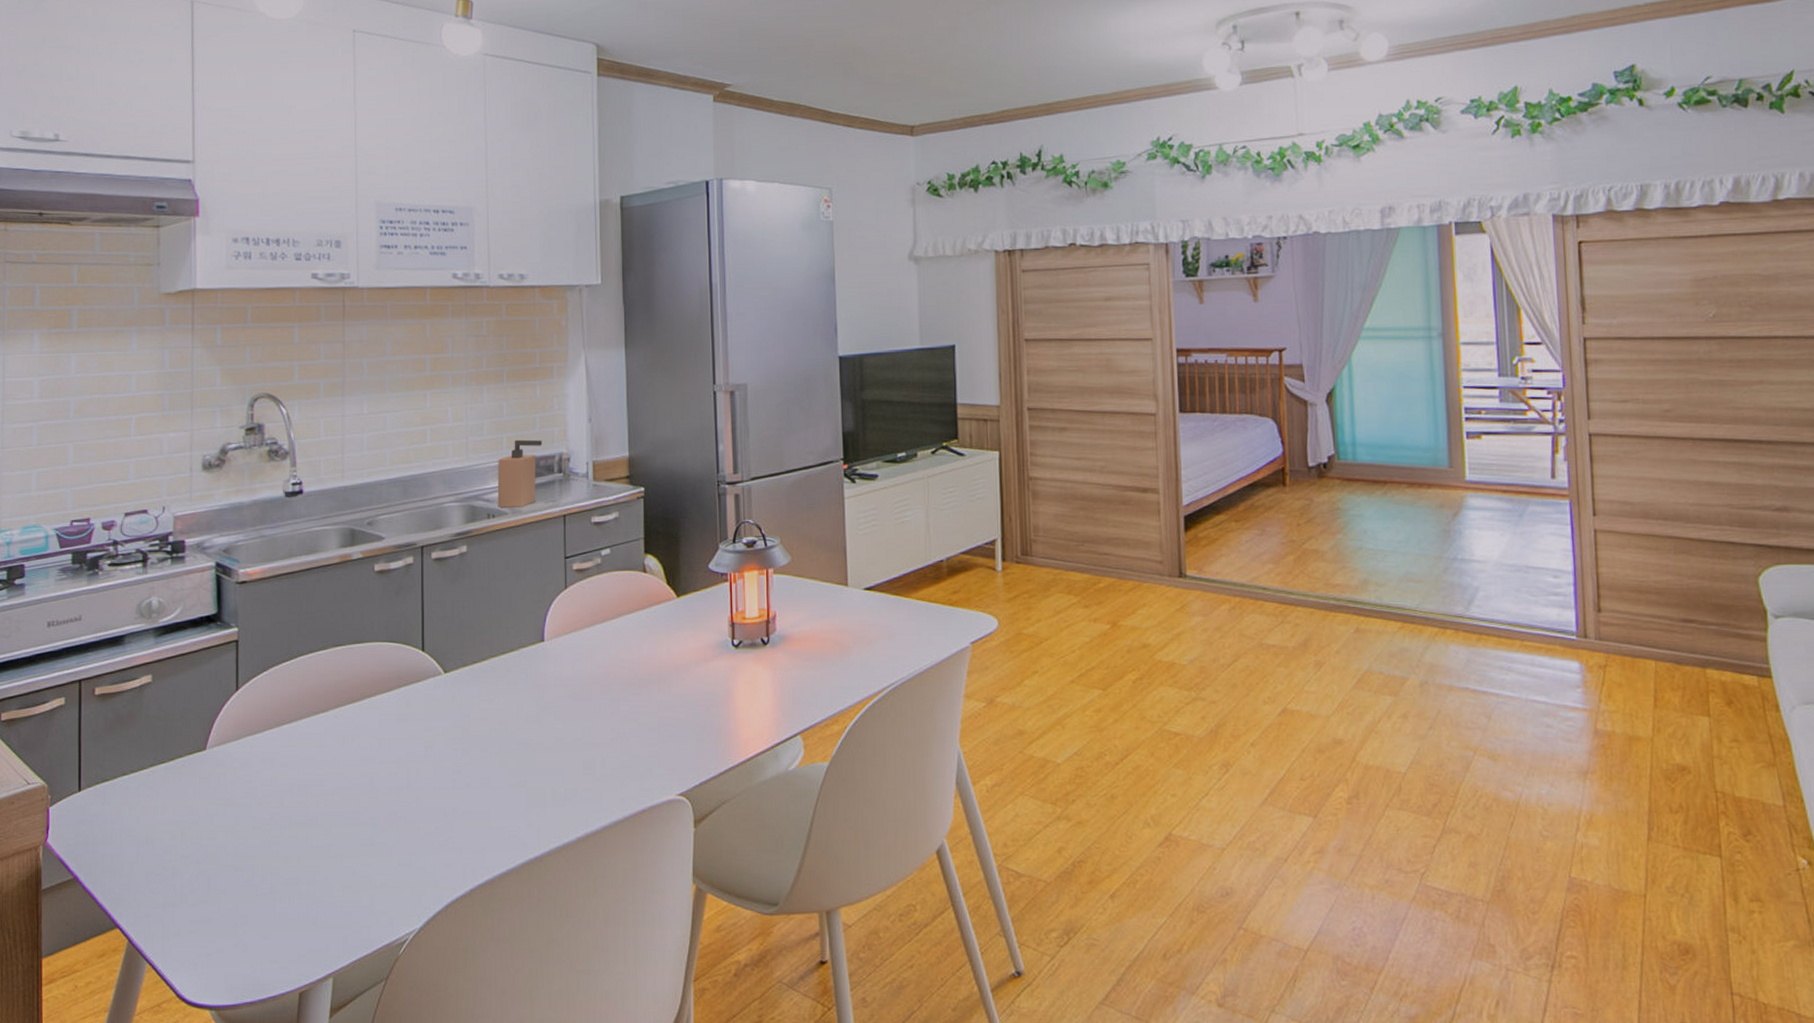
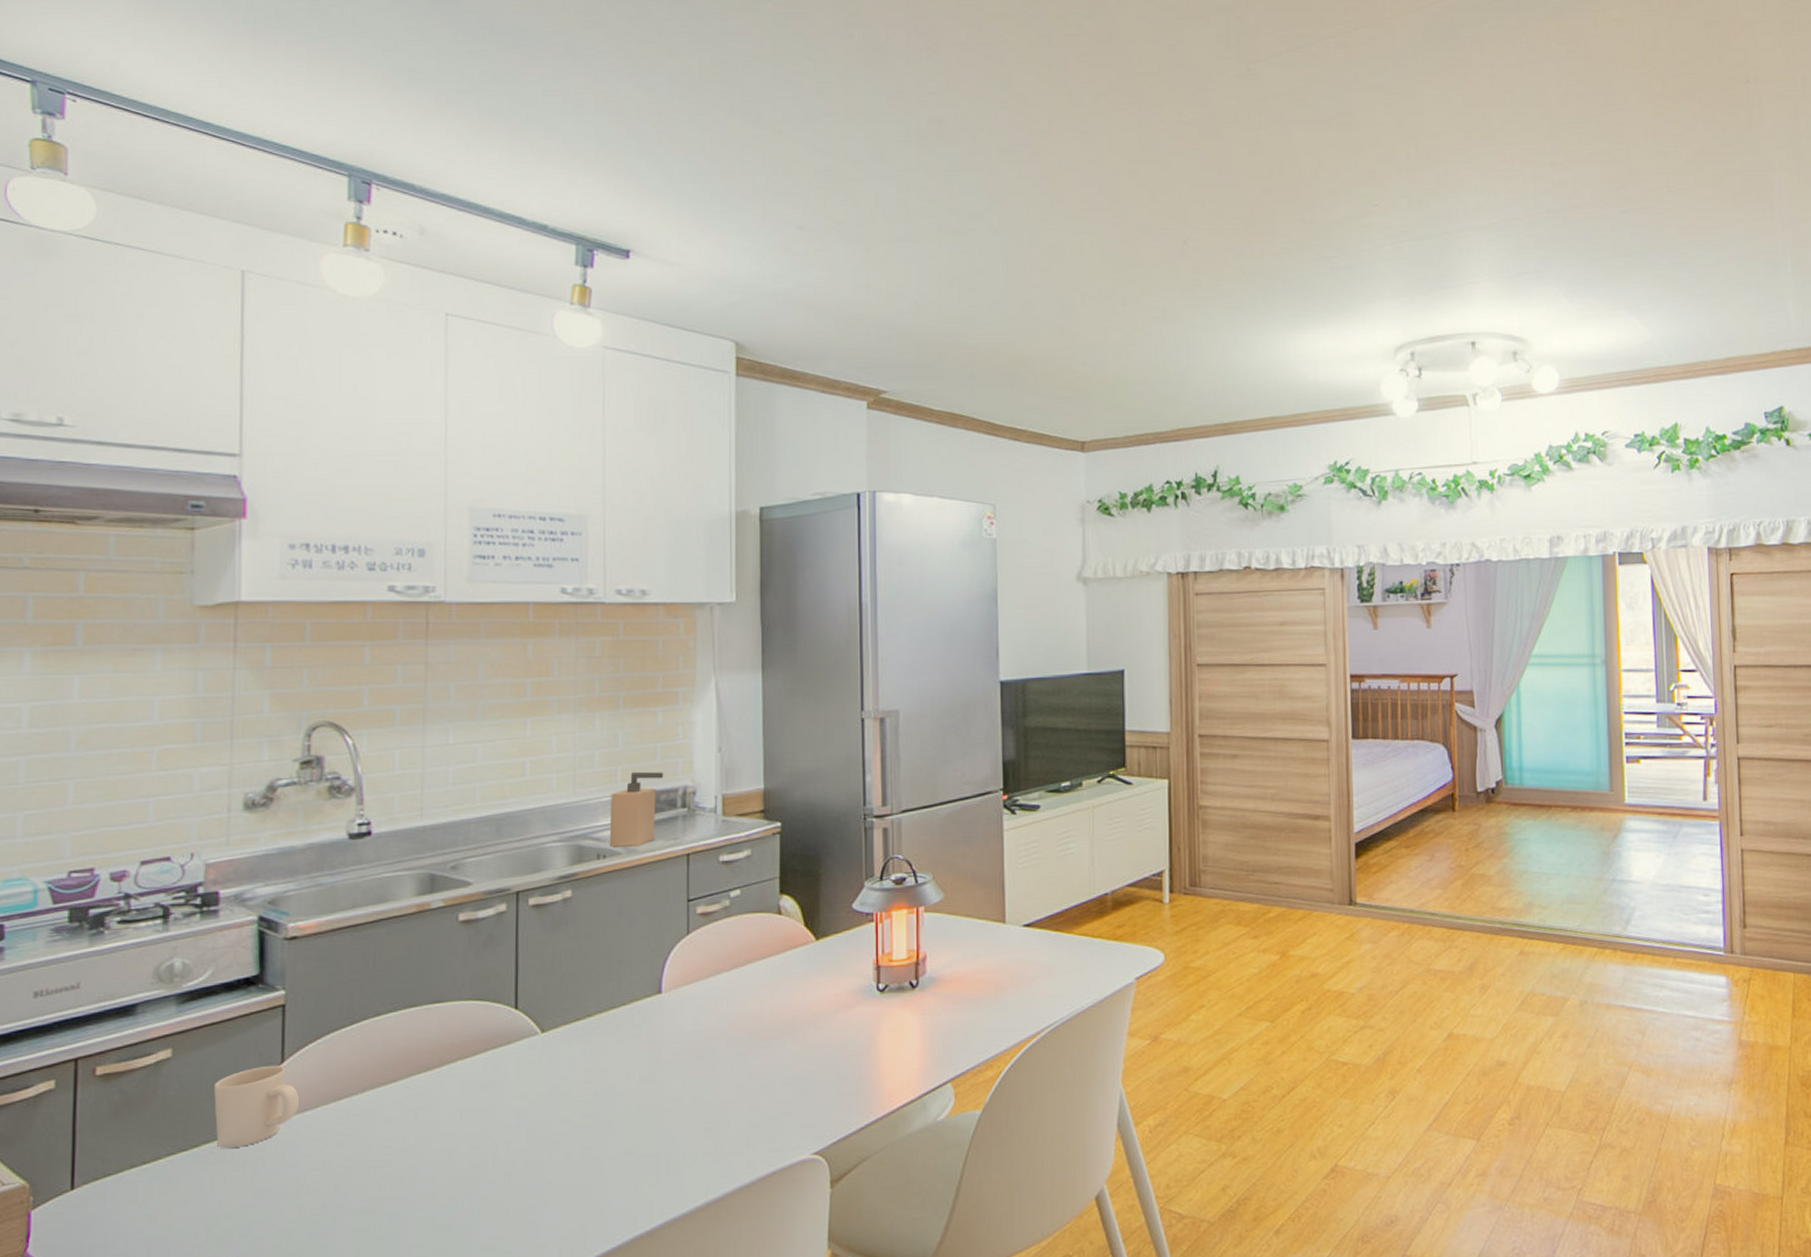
mug: none [185,692,251,763] -> present [214,1064,300,1149]

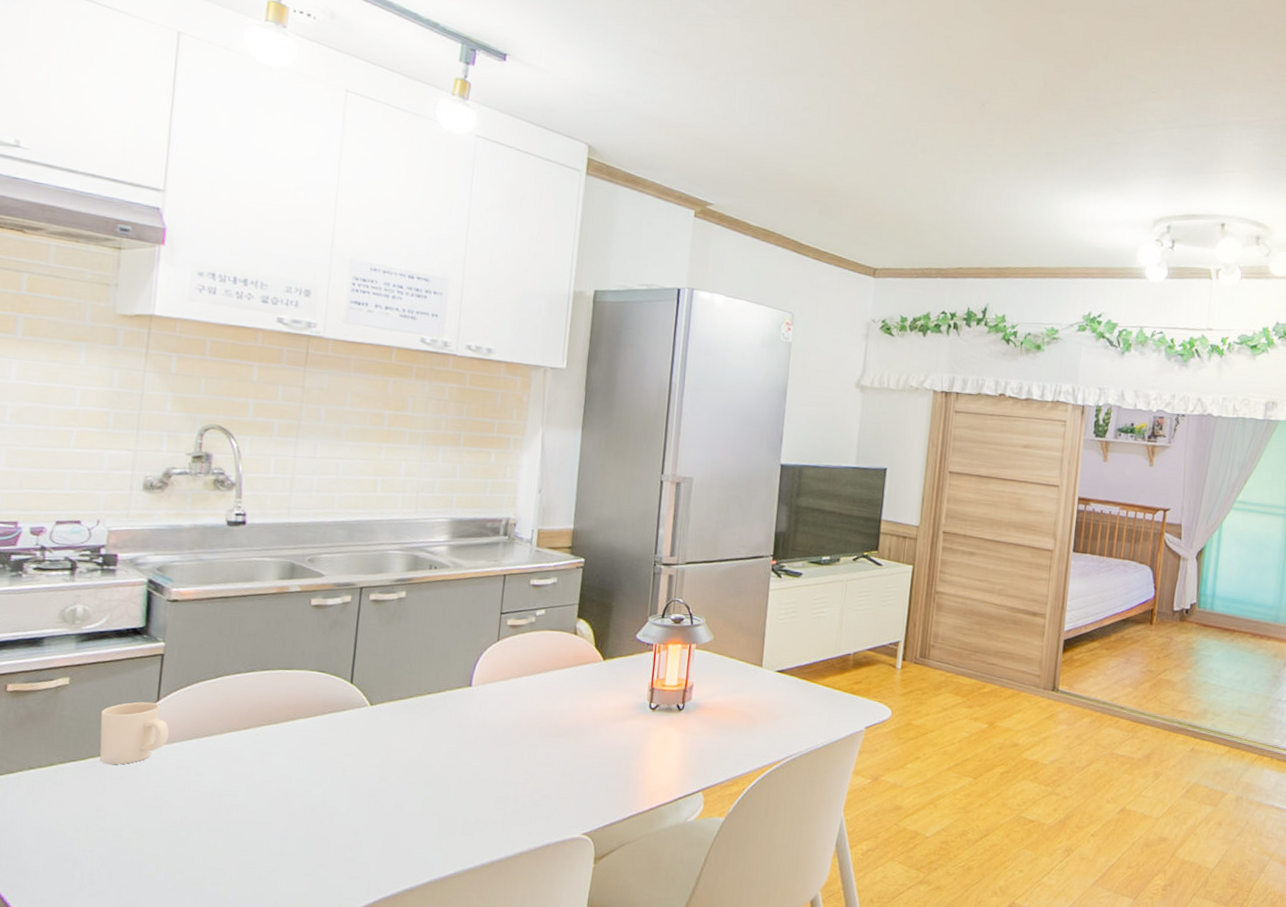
soap dispenser: present [609,771,664,847] -> none [440,500,492,564]

